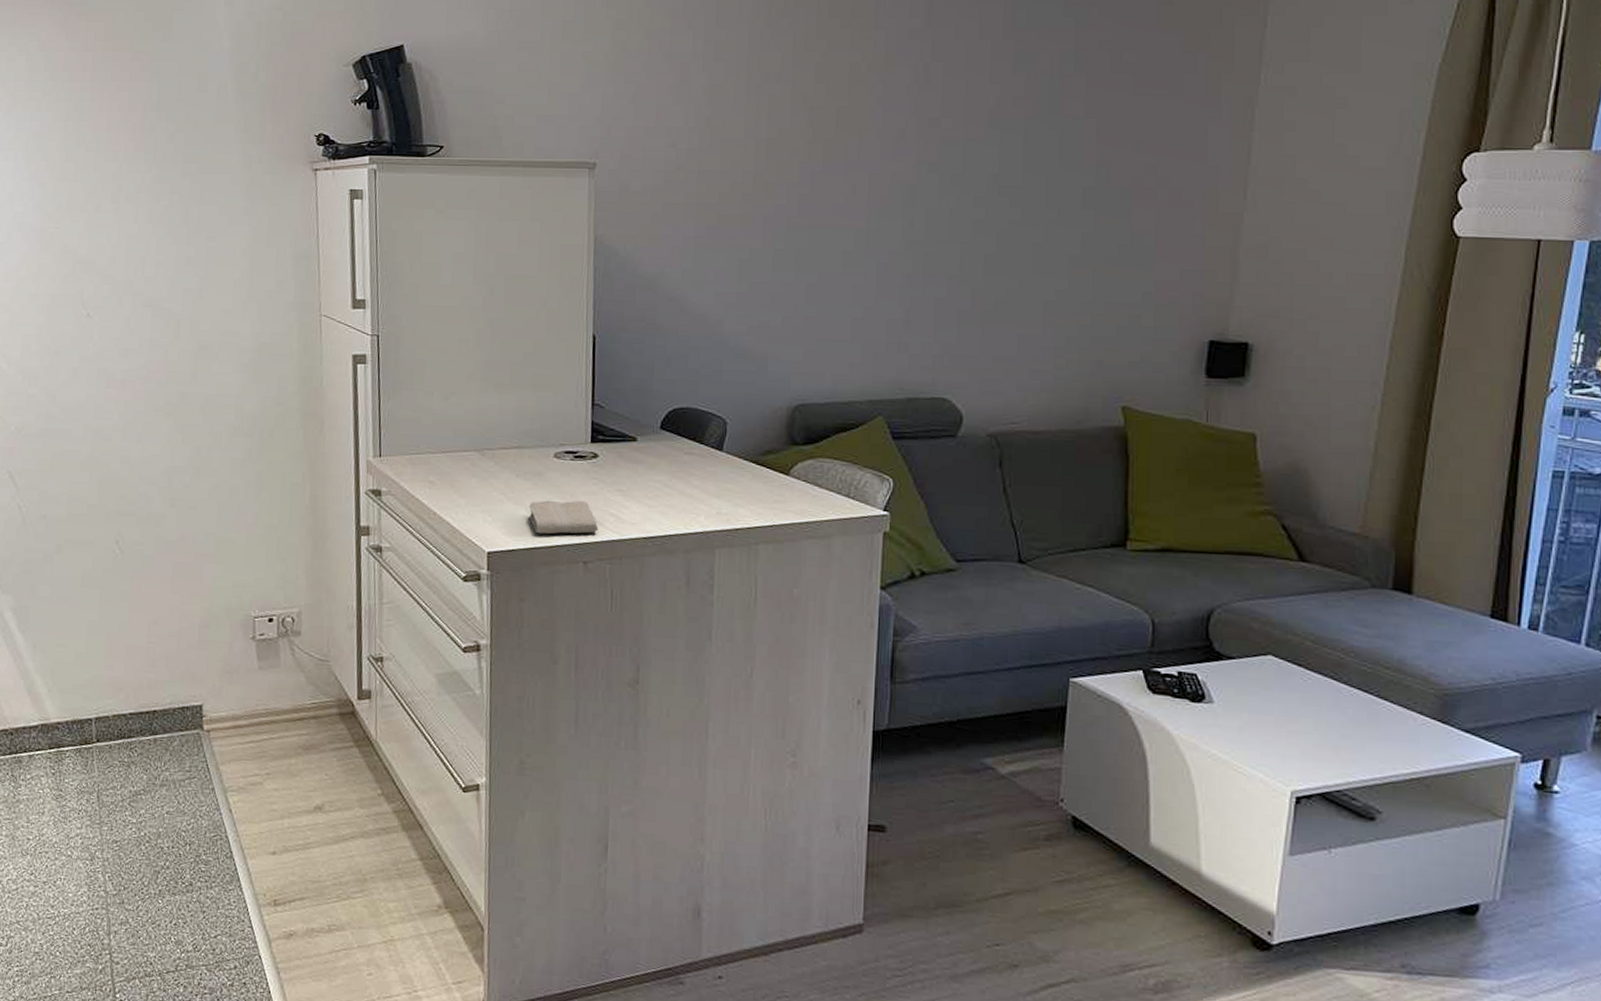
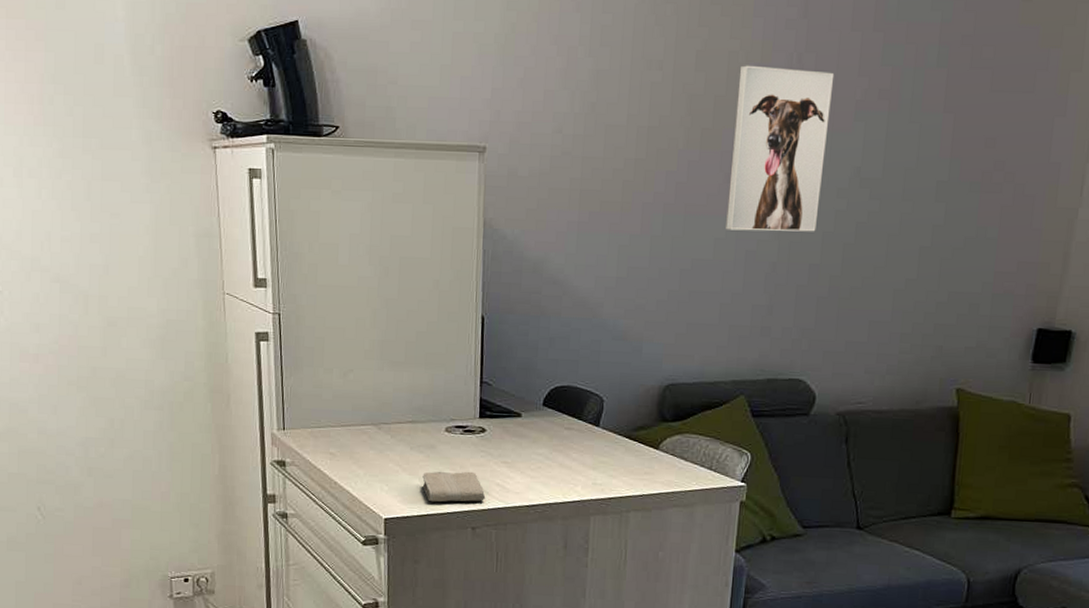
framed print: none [854,76,964,243] -> present [726,65,835,232]

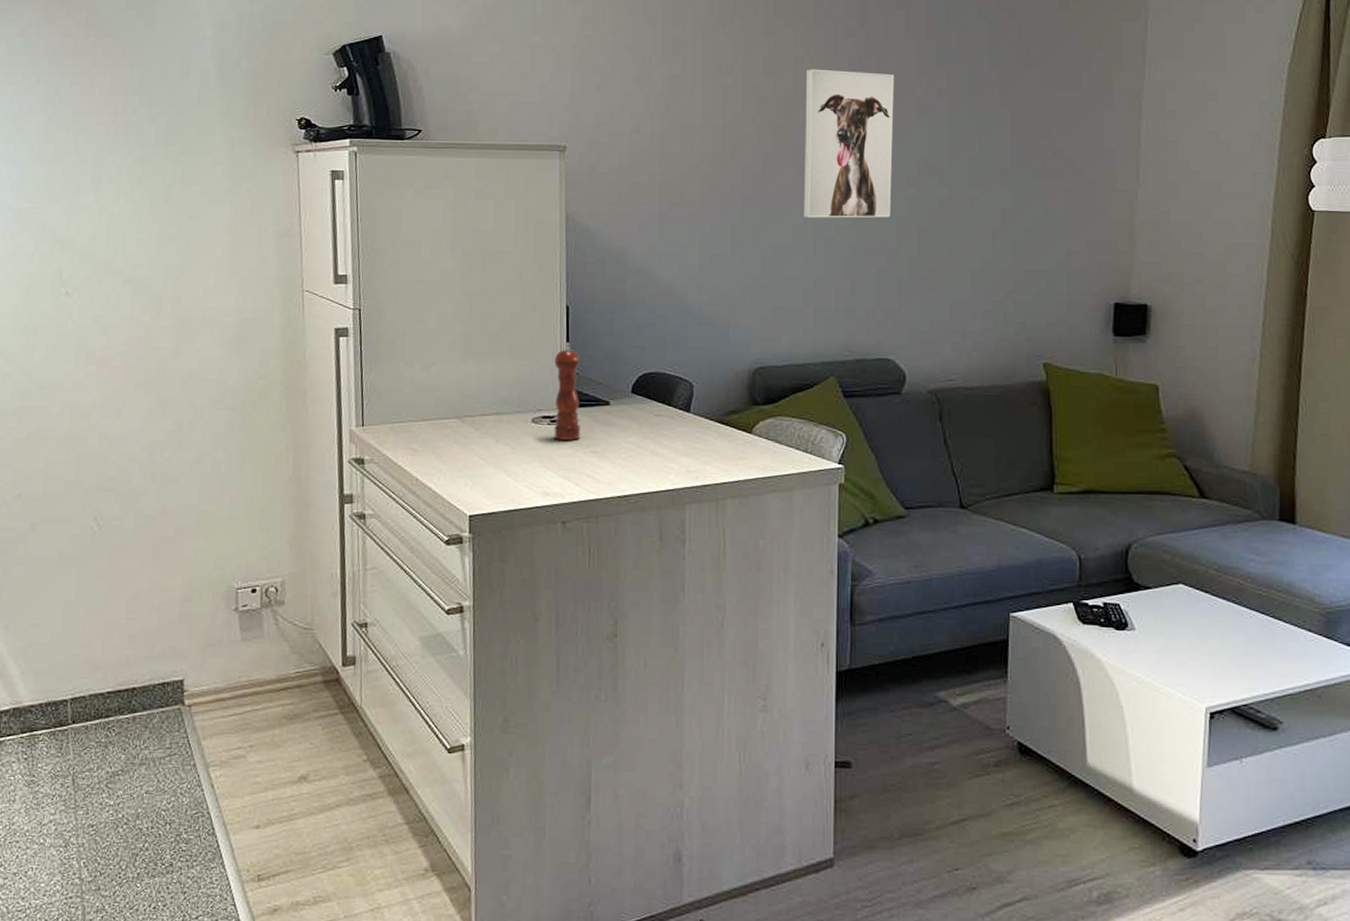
washcloth: present [422,471,486,503] -> none [509,462,576,497]
pepper mill: none [466,354,493,450] -> present [553,343,580,440]

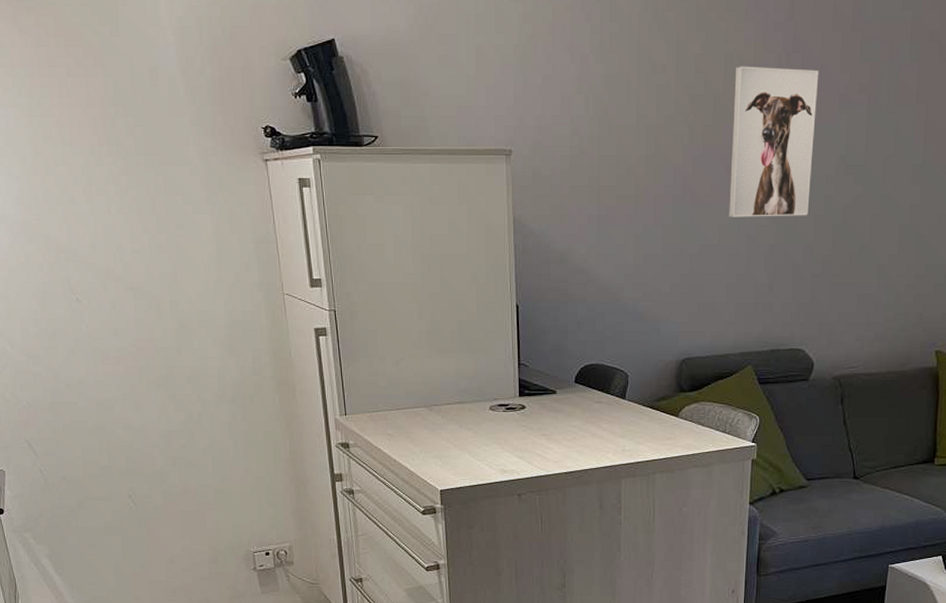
pepper mill: present [553,343,580,440] -> none [508,339,531,425]

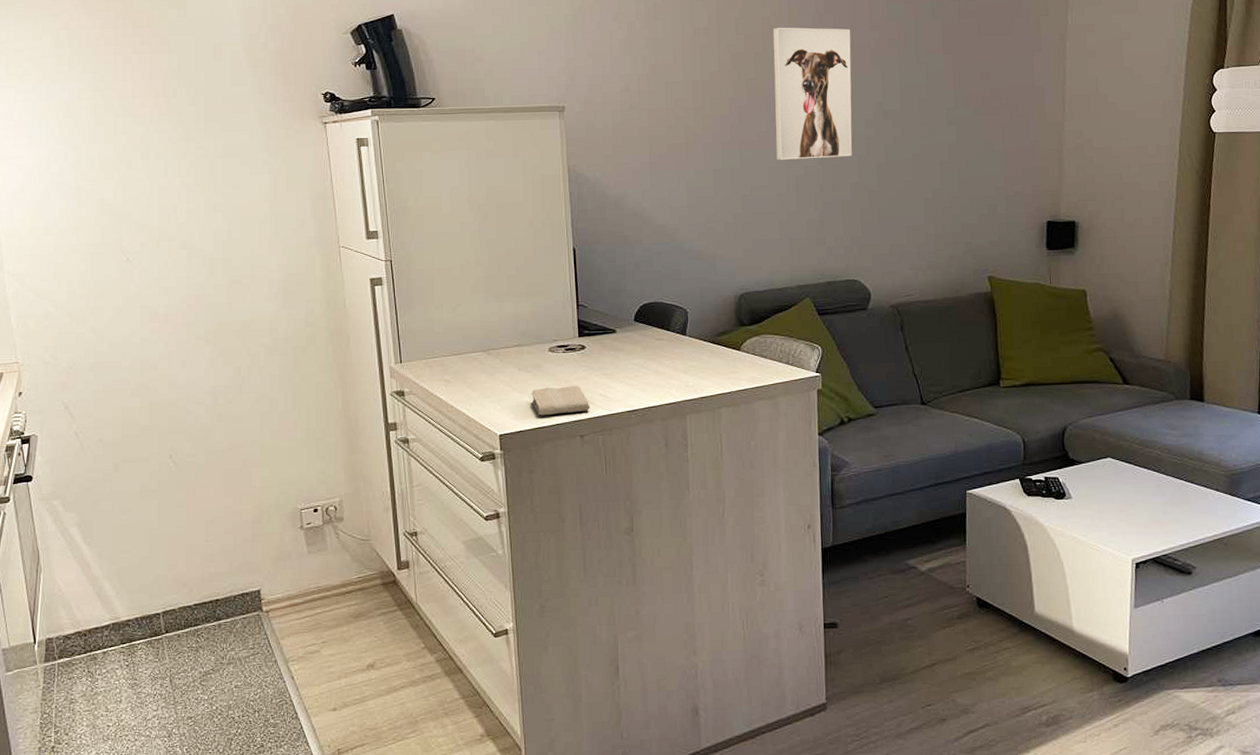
washcloth: none [472,444,529,474] -> present [531,385,591,416]

